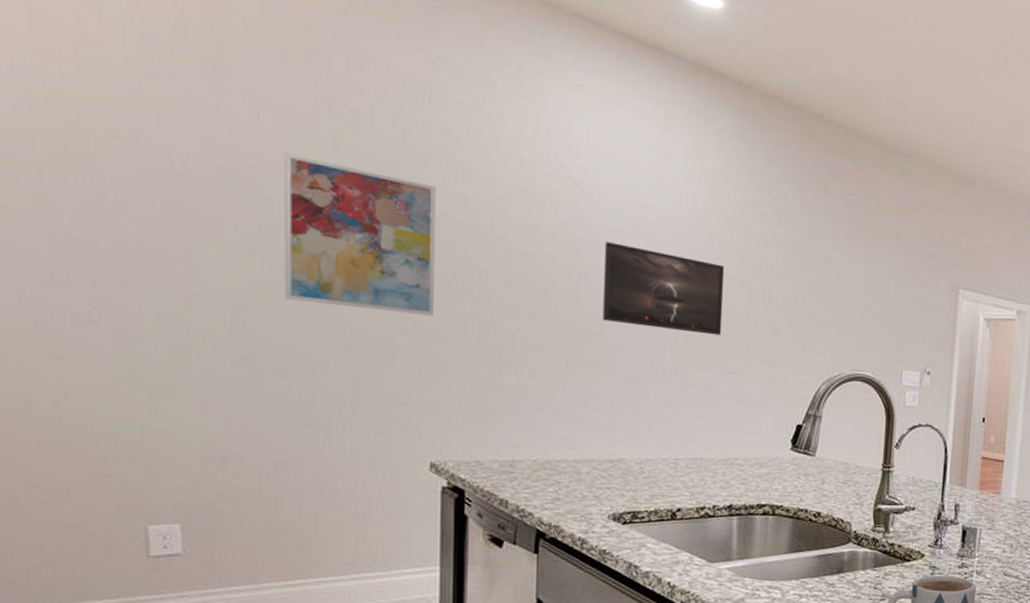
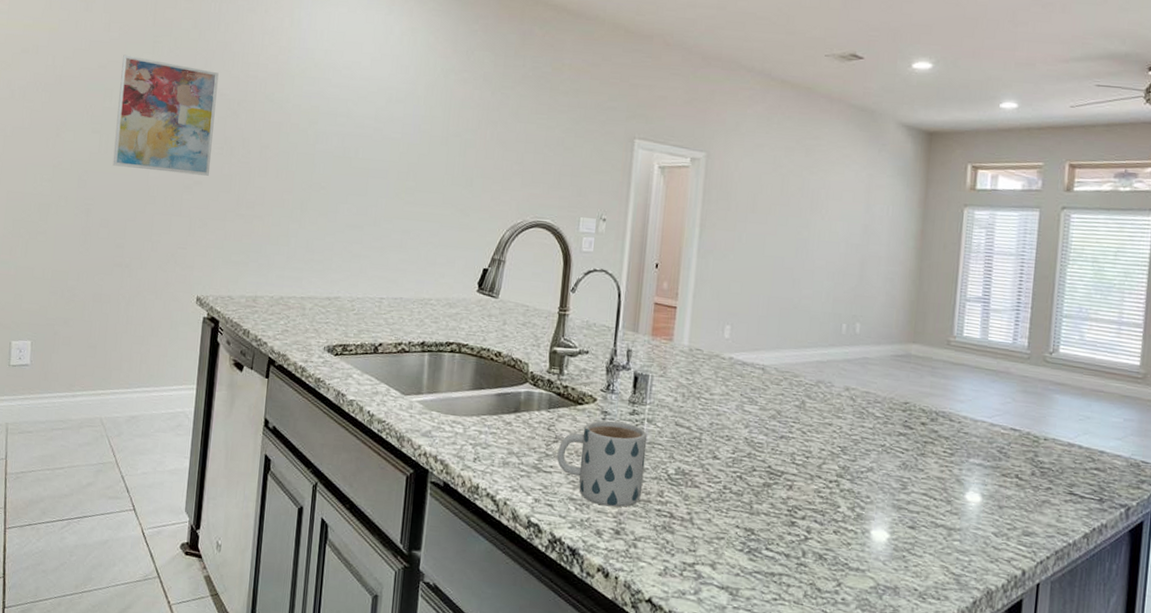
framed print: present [603,242,725,336] -> none [330,110,429,188]

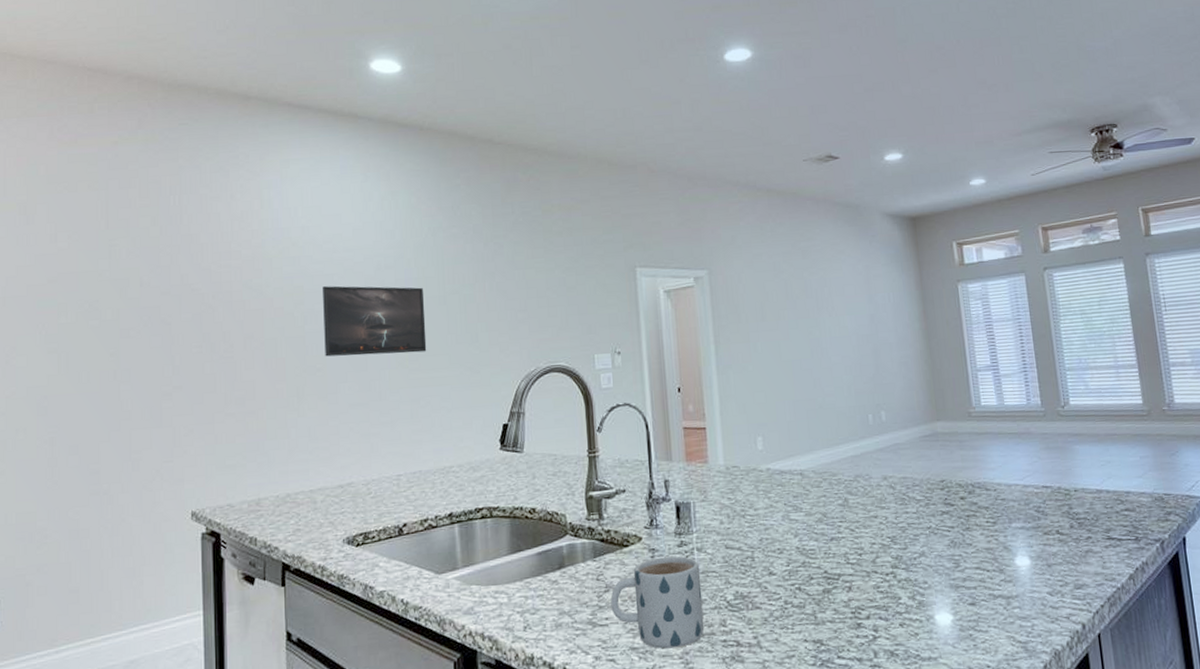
wall art: present [112,54,219,176] -> none [75,264,189,385]
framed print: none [330,110,429,188] -> present [323,286,427,357]

